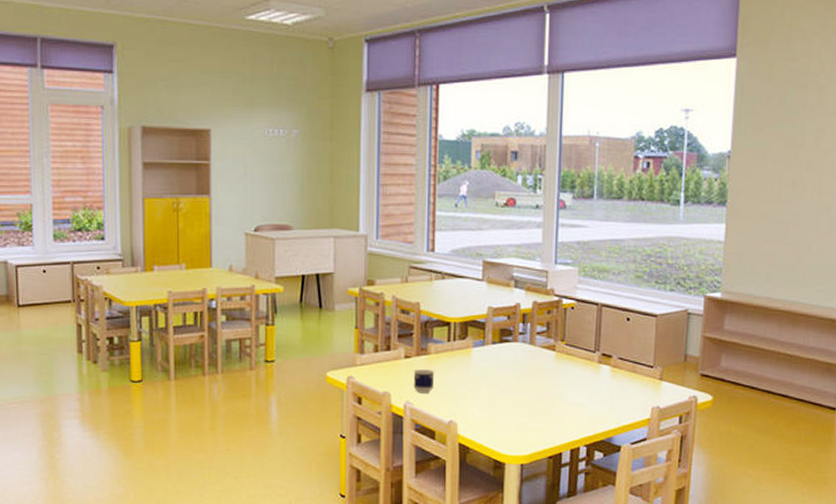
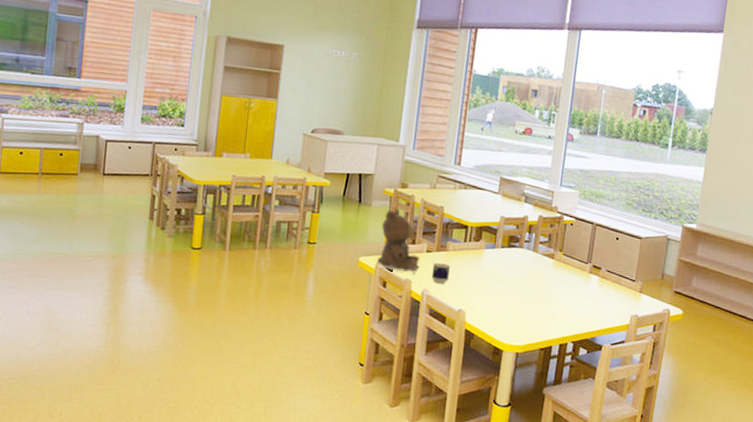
teddy bear: none [347,309,398,384] -> present [376,207,420,274]

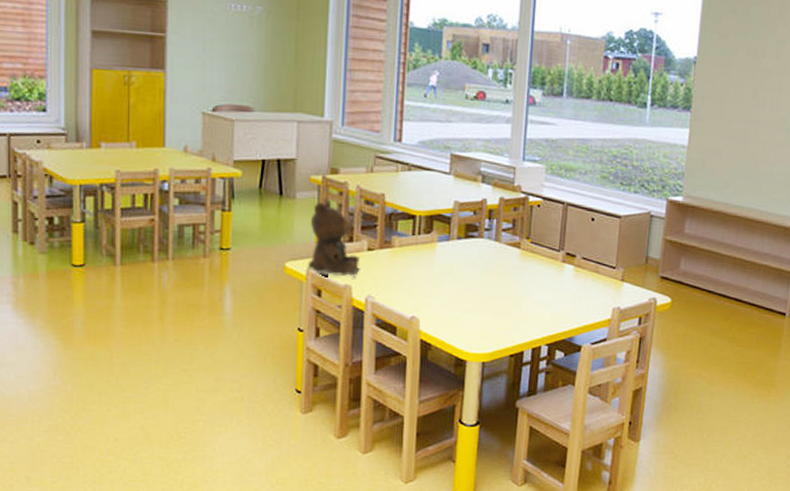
cup: present [431,263,451,284] -> none [375,263,398,288]

